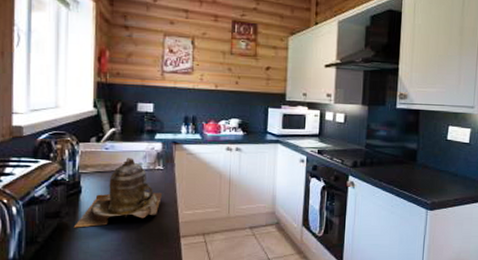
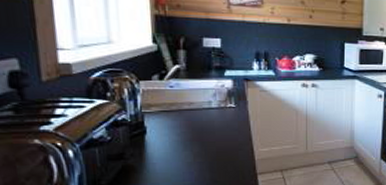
teapot: present [73,158,162,228] -> none [140,96,235,169]

